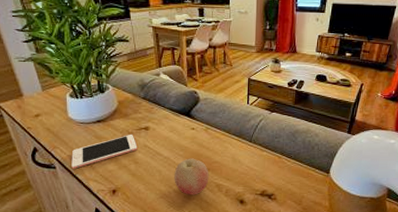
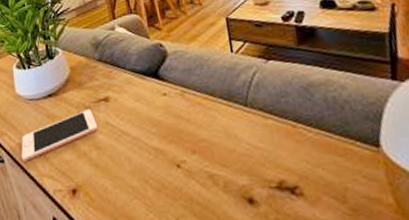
fruit: present [174,158,209,195] -> none [148,136,197,193]

